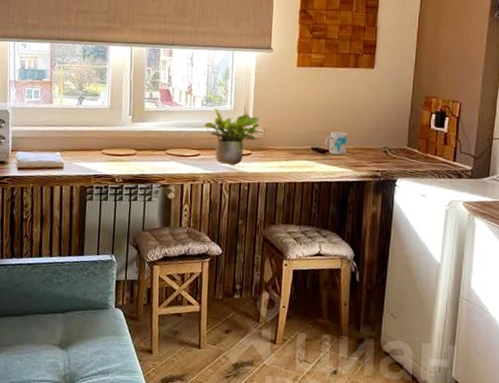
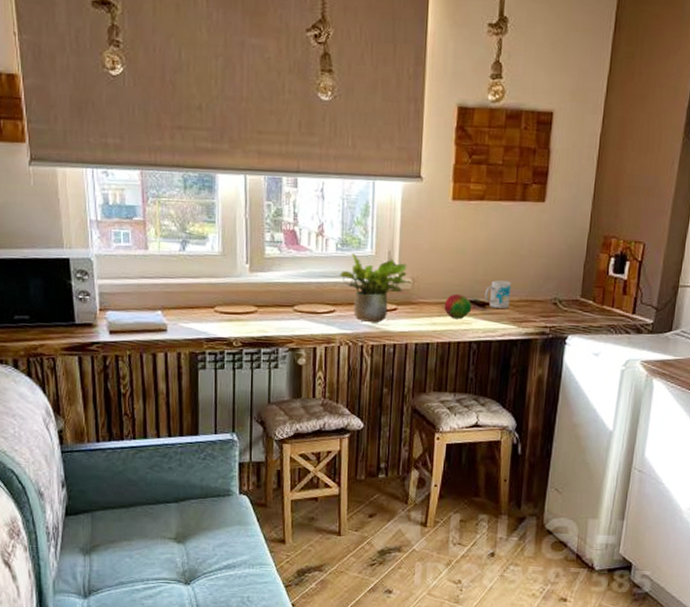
fruit: none [290,142,314,164] -> present [444,293,472,320]

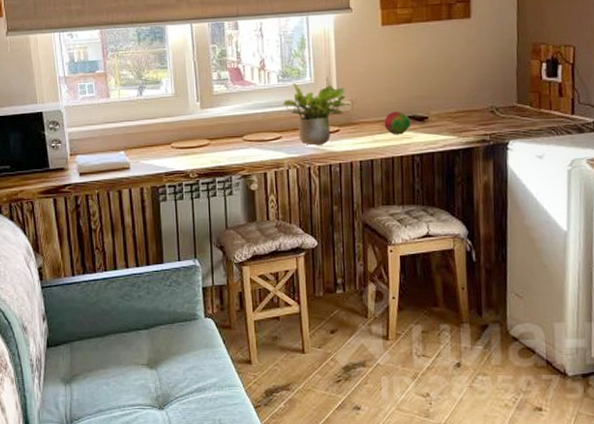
mug: present [485,280,511,308] -> none [422,95,448,121]

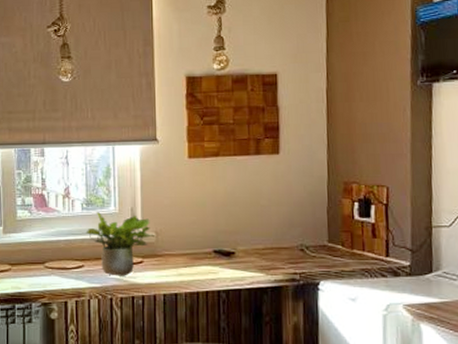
fruit: present [384,111,411,135] -> none [189,244,217,269]

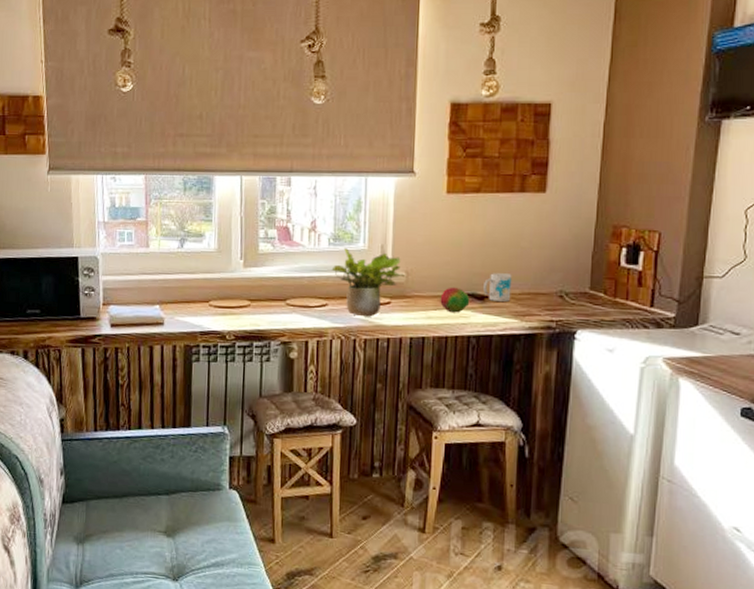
fruit: none [189,244,217,269] -> present [440,287,470,313]
mug: none [229,230,255,257] -> present [484,273,512,302]

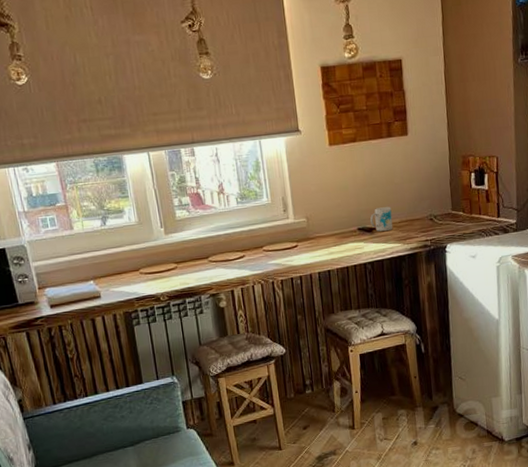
potted plant: present [331,248,406,317] -> none [243,204,307,262]
fruit: present [440,287,470,313] -> none [337,224,362,247]

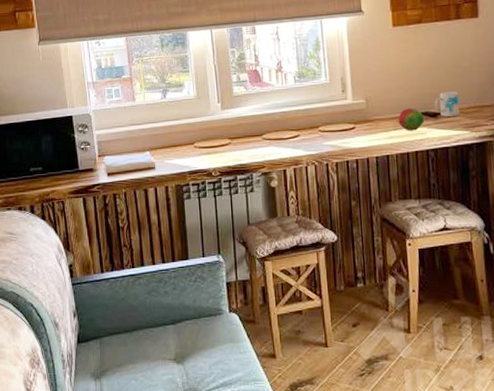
fruit: none [337,224,362,247] -> present [398,108,425,131]

